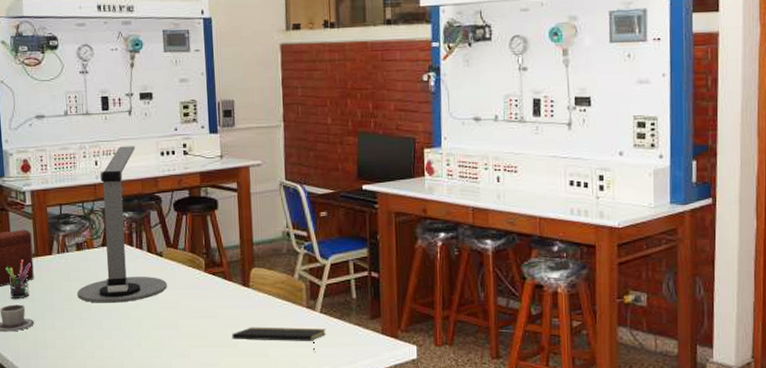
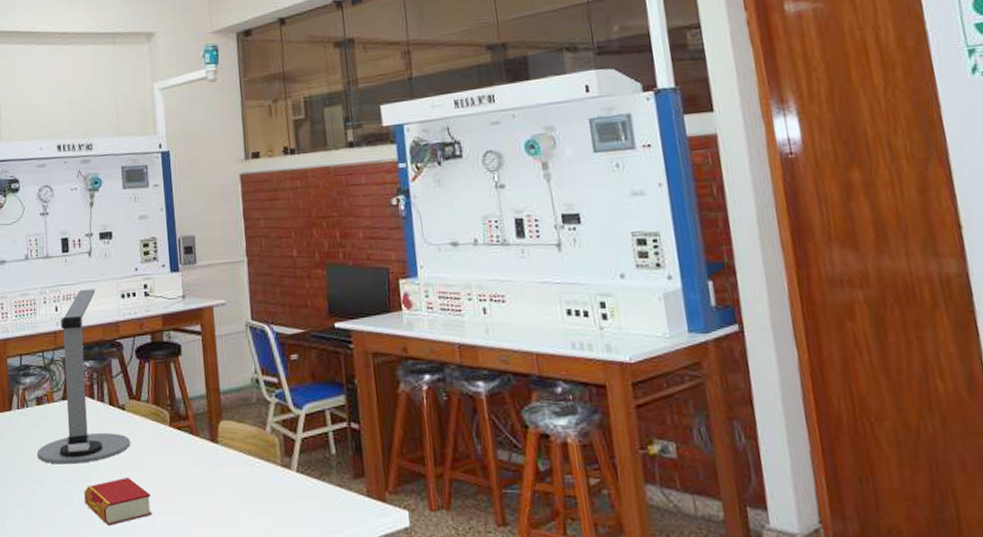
book: none [123,316,186,356] -> present [84,478,152,525]
notepad: present [232,327,327,352] -> none [200,489,305,519]

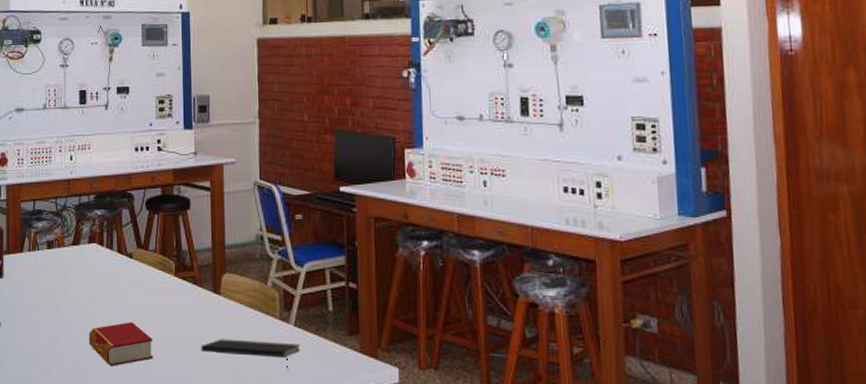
desk lamp: present [37,289,130,464] -> none [46,141,136,306]
notepad: none [200,489,305,519] -> present [201,338,301,370]

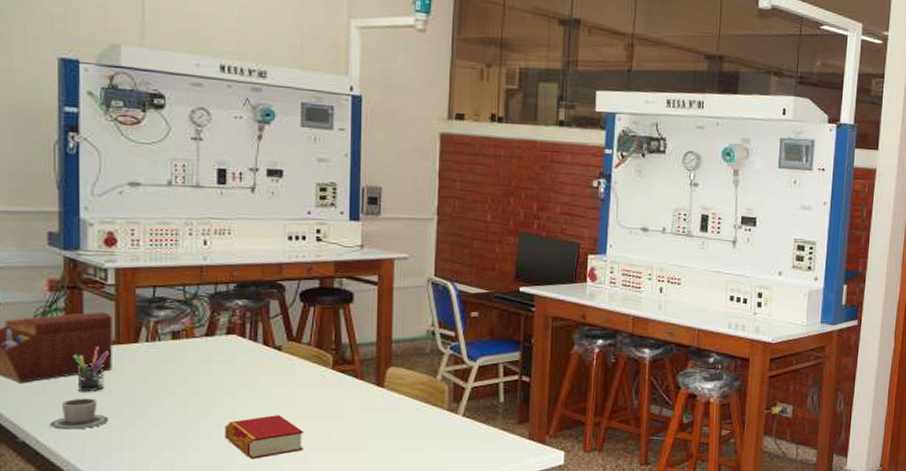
notepad: present [201,338,301,370] -> none [359,429,468,457]

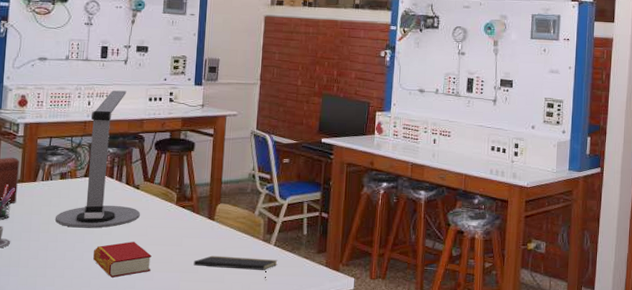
desk lamp: none [169,226,285,400] -> present [55,90,140,228]
notepad: none [359,429,468,457] -> present [193,255,278,280]

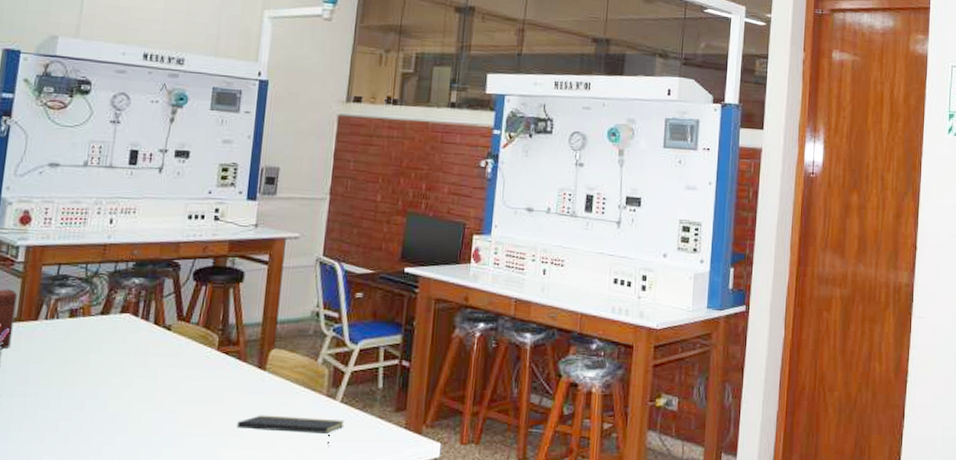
desk lamp: present [55,90,140,228] -> none [60,205,171,380]
book: present [93,242,152,278] -> none [107,397,184,444]

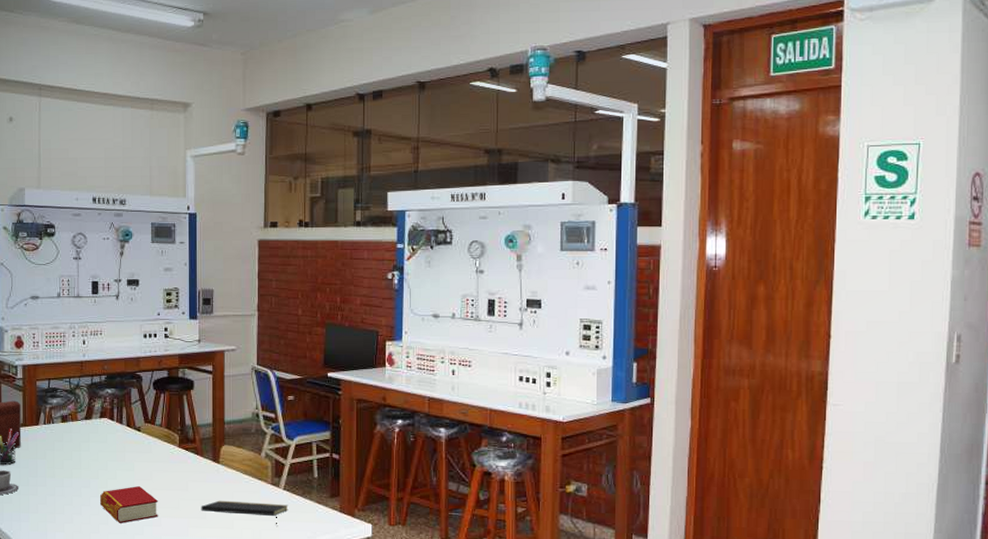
book: none [107,397,184,444] -> present [100,486,158,523]

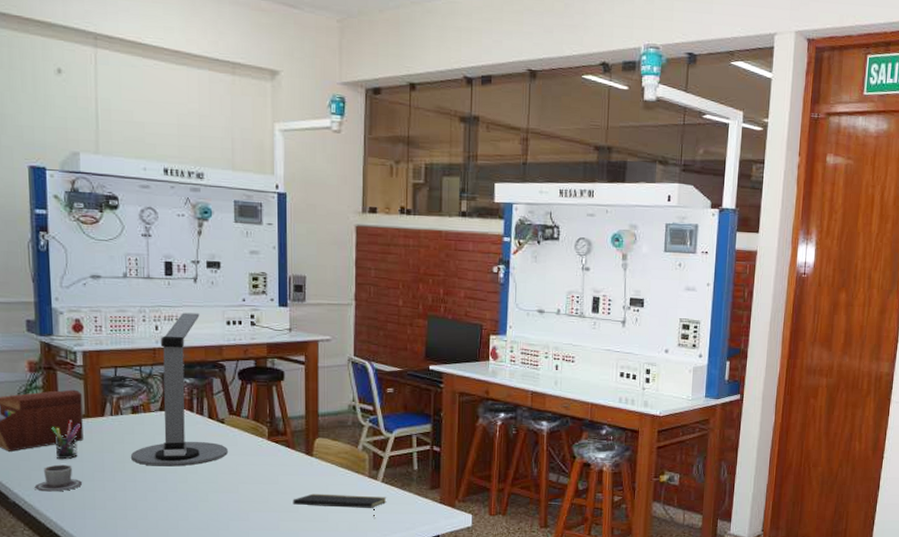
desk lamp: none [60,328,143,473] -> present [131,313,228,467]
book: present [100,486,158,523] -> none [179,480,245,519]

